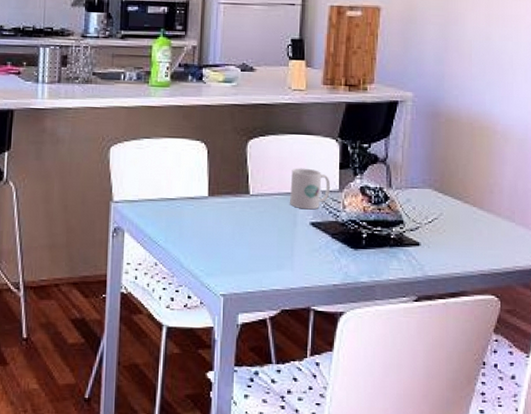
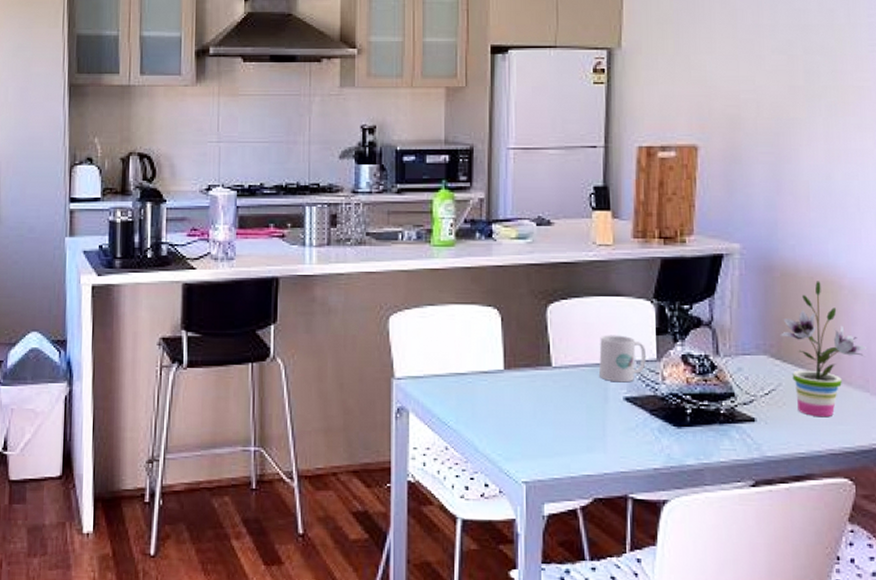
potted plant: none [443,126,515,243] -> present [780,281,868,418]

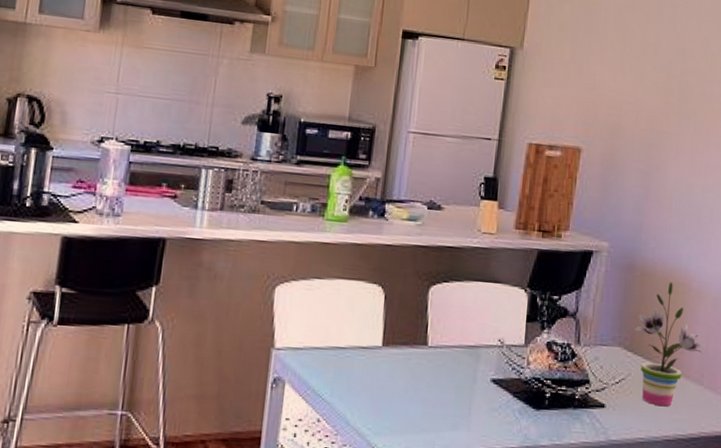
mug: present [599,335,646,383] -> none [471,318,515,365]

